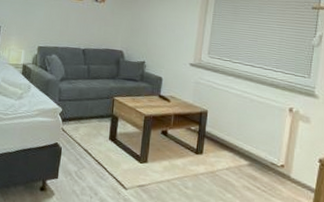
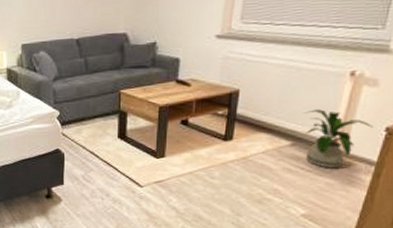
house plant: none [257,135,310,191] -> present [304,109,374,168]

